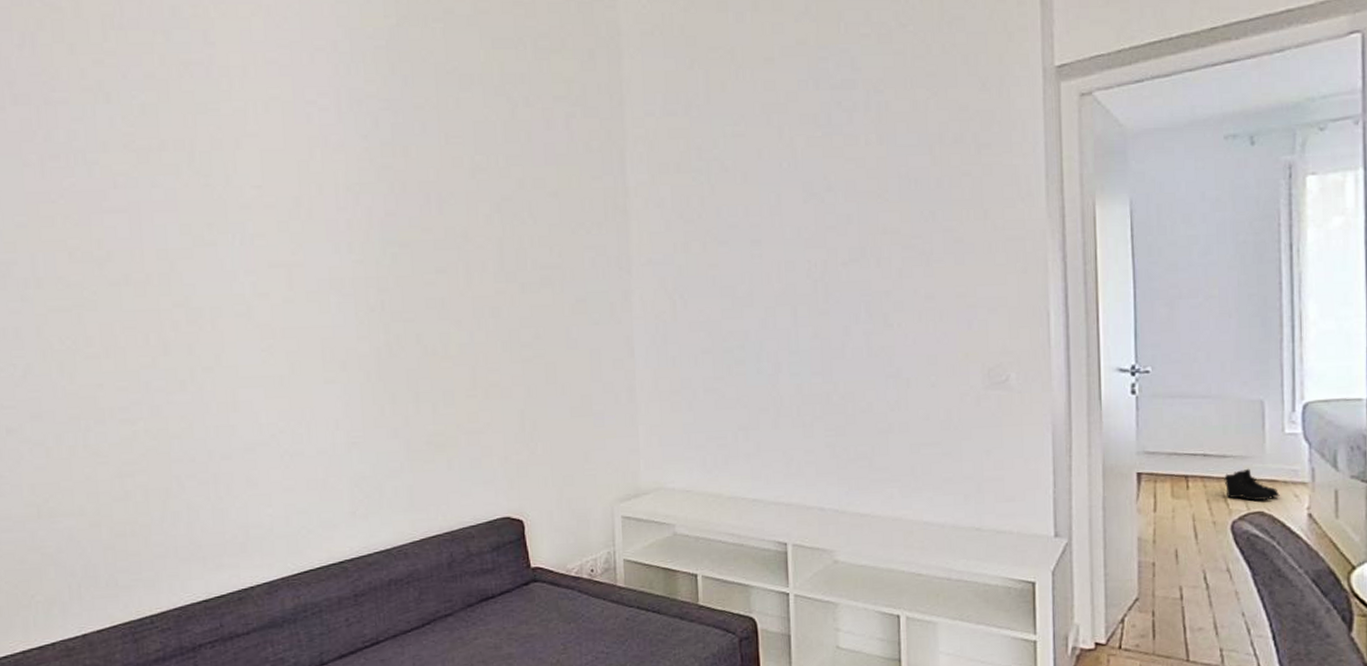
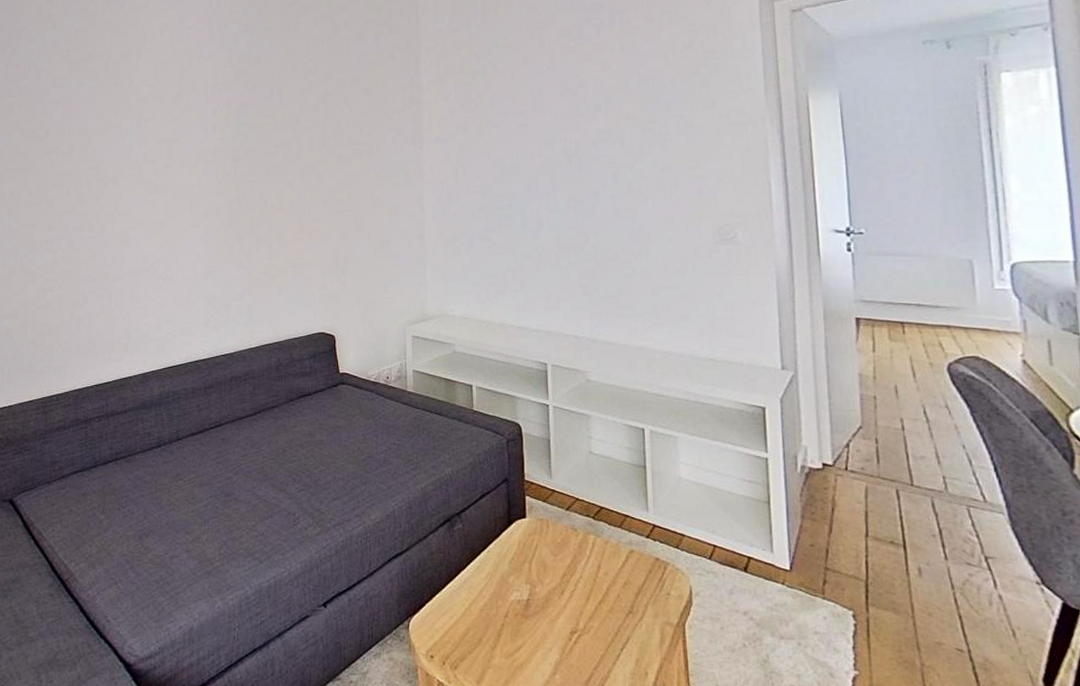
boots: present [1224,468,1280,501] -> none [938,318,993,347]

